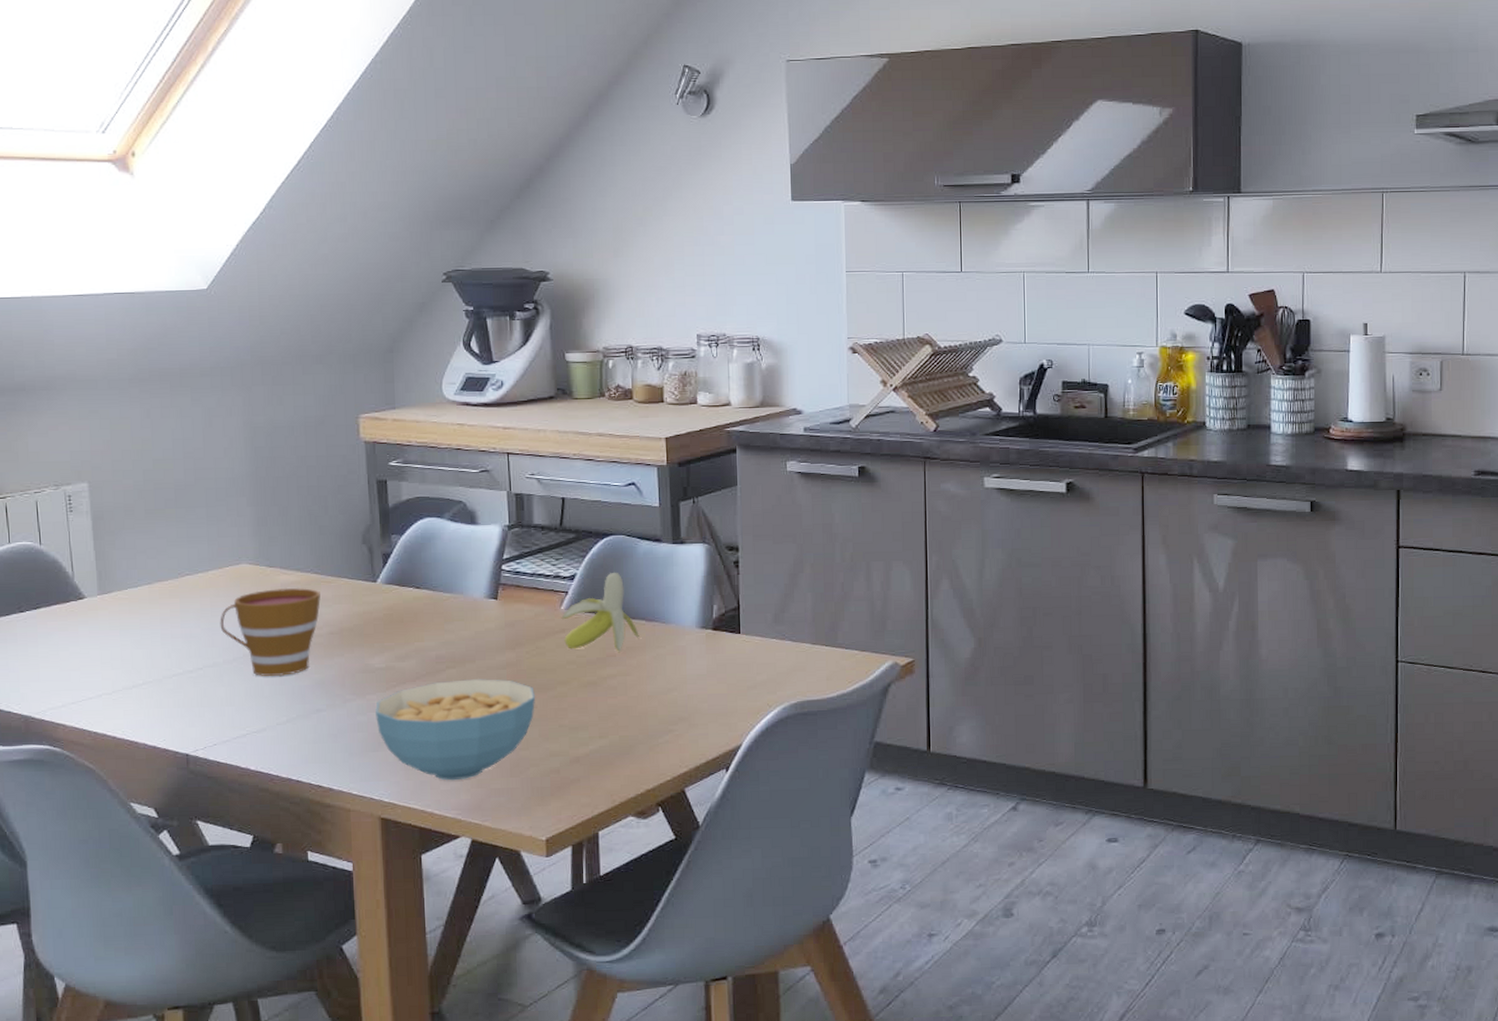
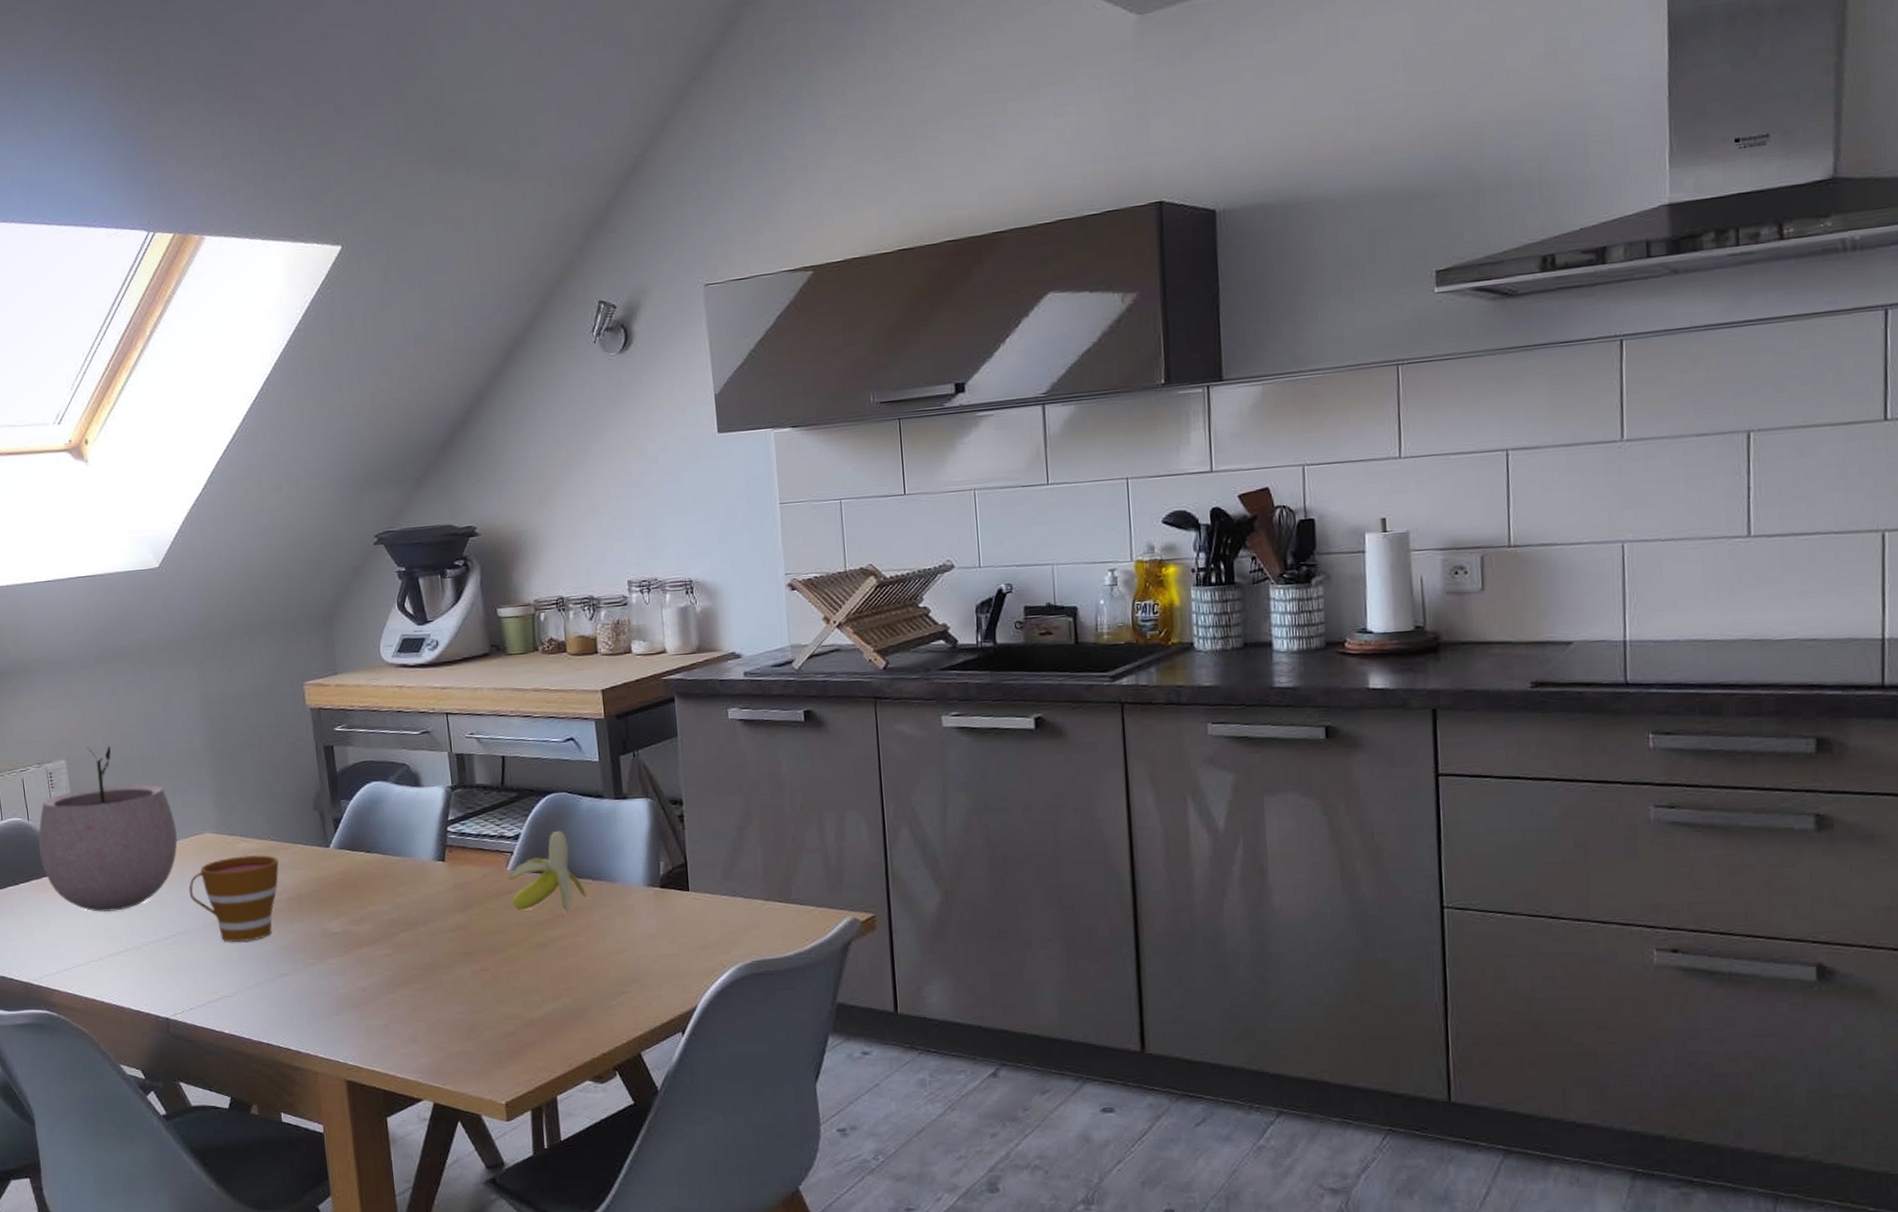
plant pot: none [51,469,211,644] -> present [38,745,178,913]
cereal bowl: present [375,679,536,781] -> none [335,942,488,1044]

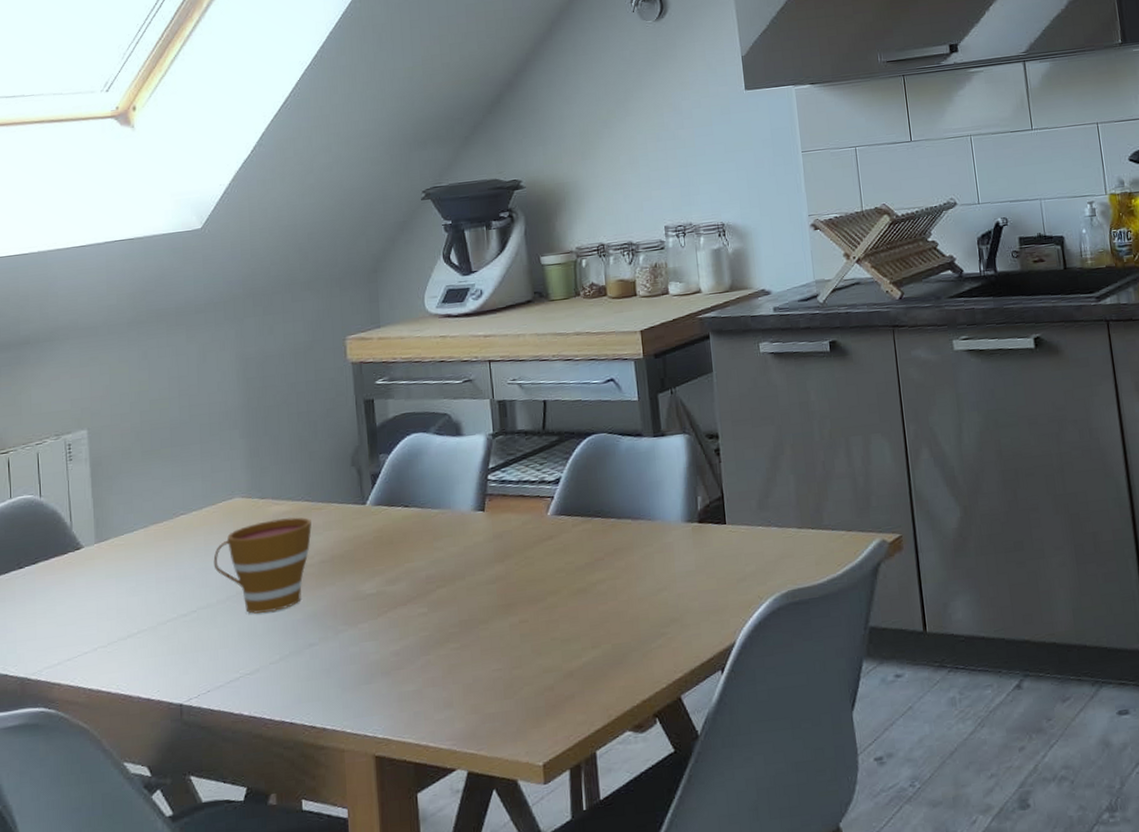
plant pot: present [38,745,178,913] -> none [50,411,205,592]
banana: present [508,831,587,914] -> none [548,472,626,557]

